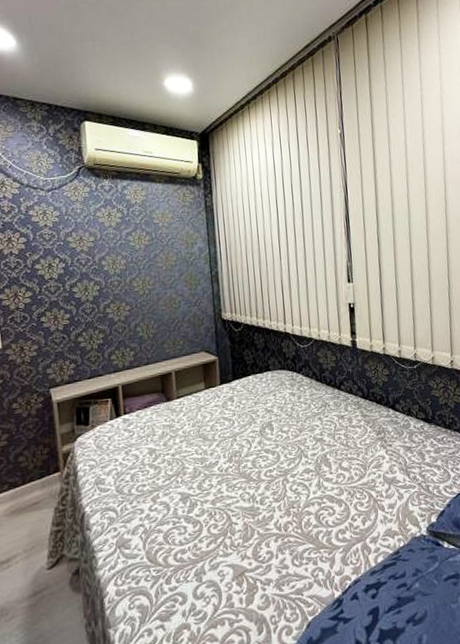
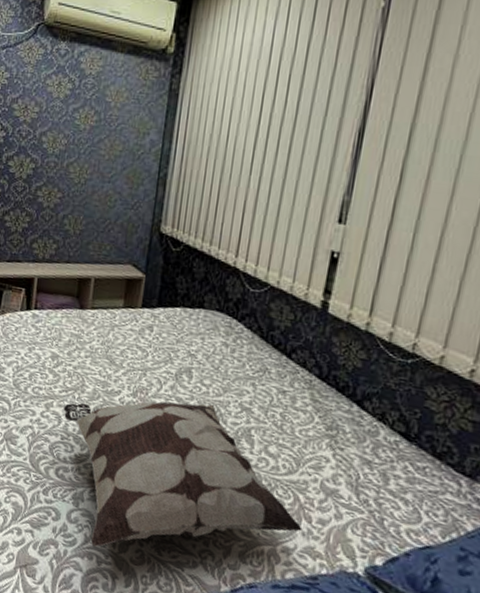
decorative pillow: none [170,445,380,613] -> present [63,401,303,548]

